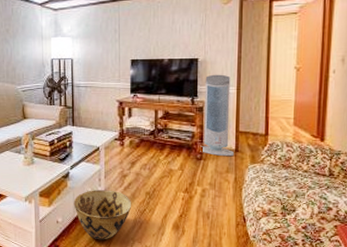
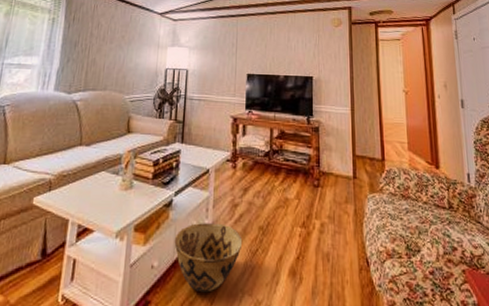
air purifier: present [200,74,234,157] -> none [317,93,352,184]

